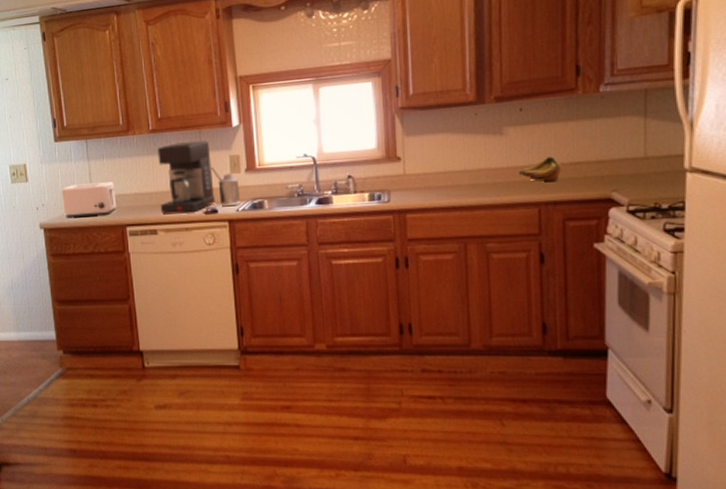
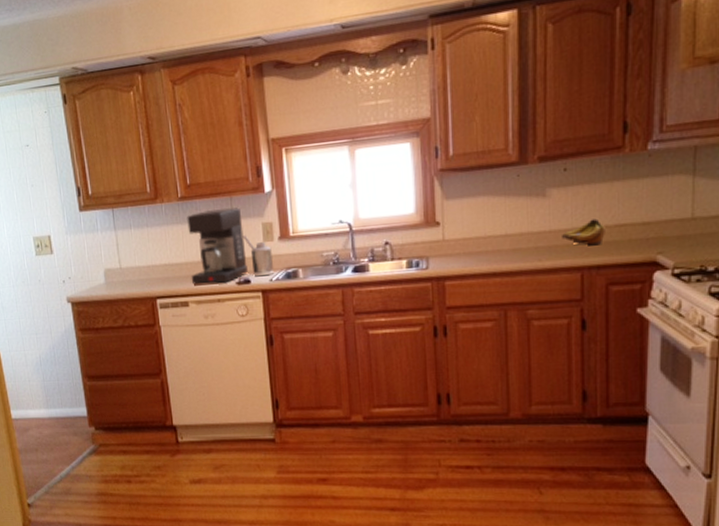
toaster: present [61,182,117,219] -> none [88,252,147,292]

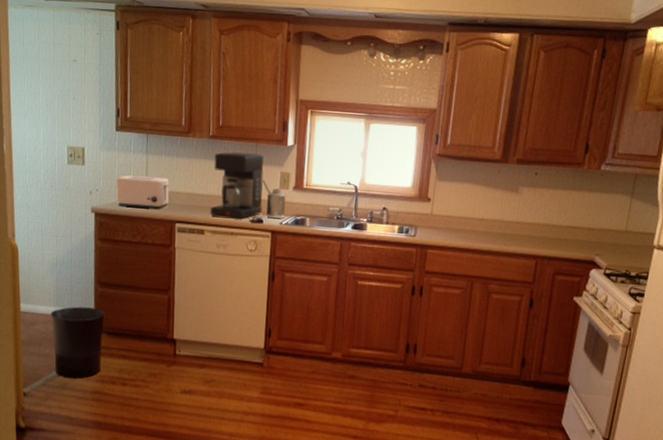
waste bin: none [42,404,102,482] -> present [50,306,105,379]
toaster: none [88,252,147,292] -> present [116,175,169,209]
fruit: present [562,218,607,246] -> none [525,218,561,240]

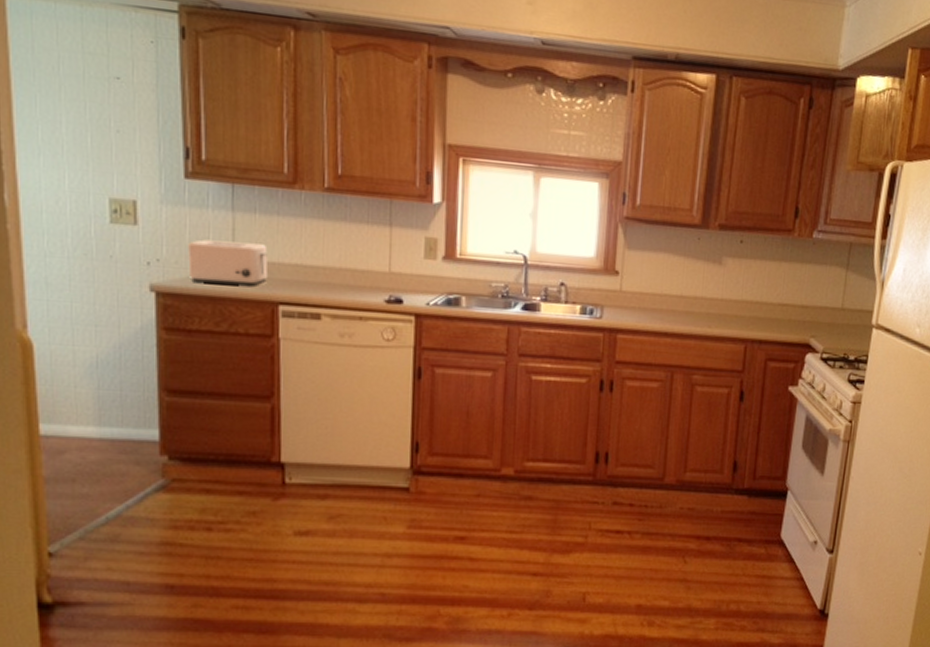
waste bin: present [50,306,105,379] -> none [89,424,176,526]
coffee maker: present [210,151,264,219] -> none [328,209,402,298]
soap dispenser: present [262,179,286,219] -> none [399,246,434,299]

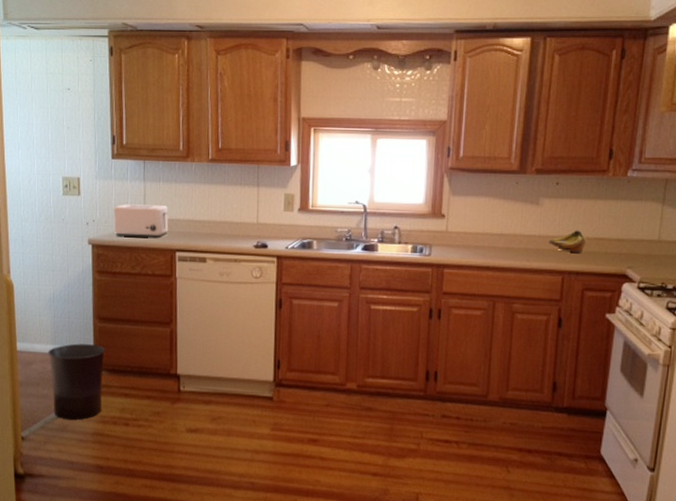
waste bin: none [89,424,176,526] -> present [48,343,105,420]
fruit: none [732,294,771,321] -> present [549,230,587,254]

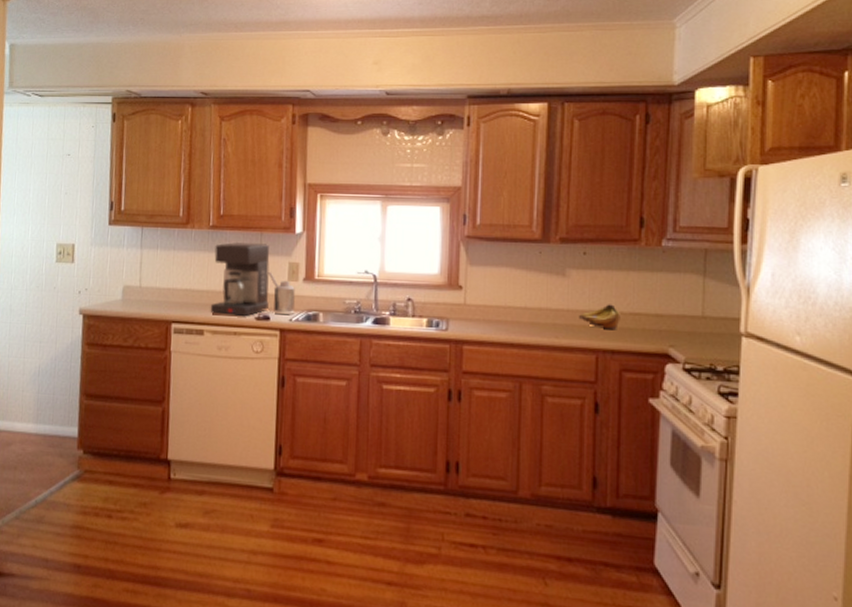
waste bin: present [48,343,105,420] -> none [28,422,91,510]
toaster: present [114,204,169,238] -> none [107,272,165,308]
coffee maker: none [211,174,267,244] -> present [210,241,270,316]
soap dispenser: none [265,202,291,243] -> present [268,271,296,316]

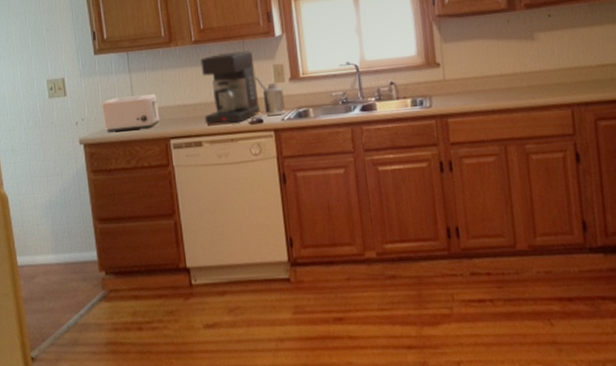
toaster: none [107,272,165,308] -> present [102,94,160,133]
fruit: present [579,304,622,330] -> none [551,59,591,84]

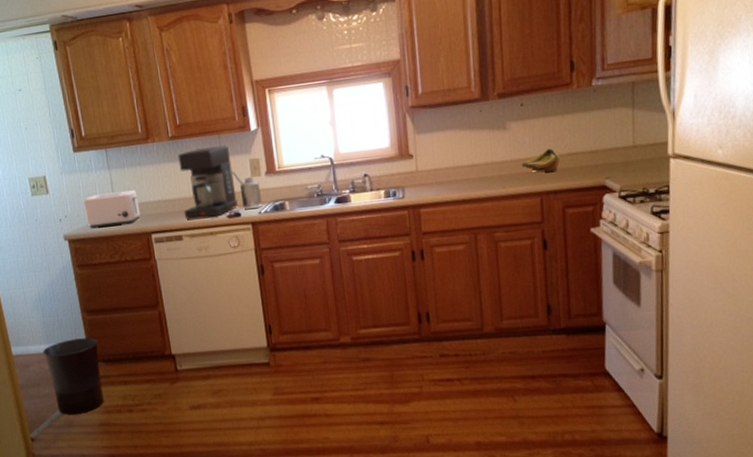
waste bin: none [50,248,112,332] -> present [42,337,104,415]
fruit: none [551,59,591,84] -> present [522,148,561,173]

